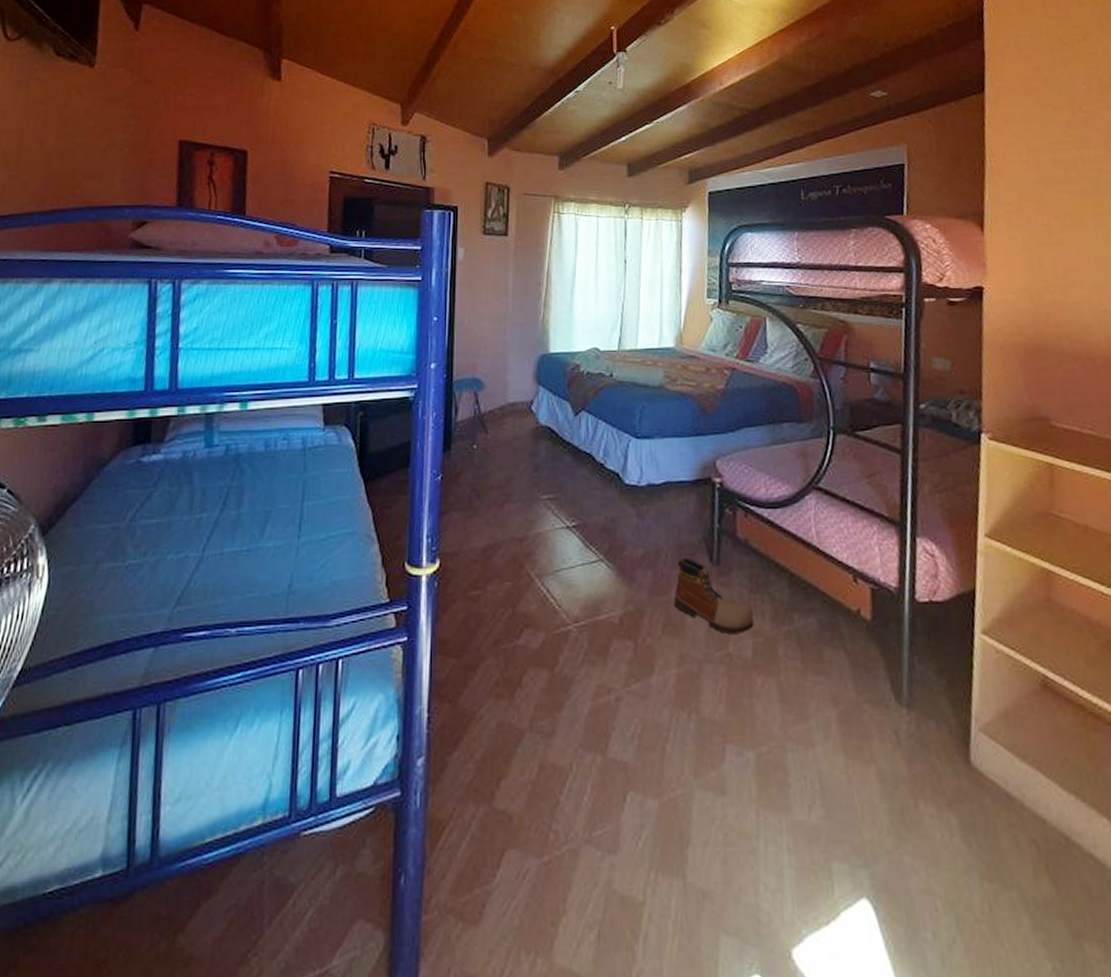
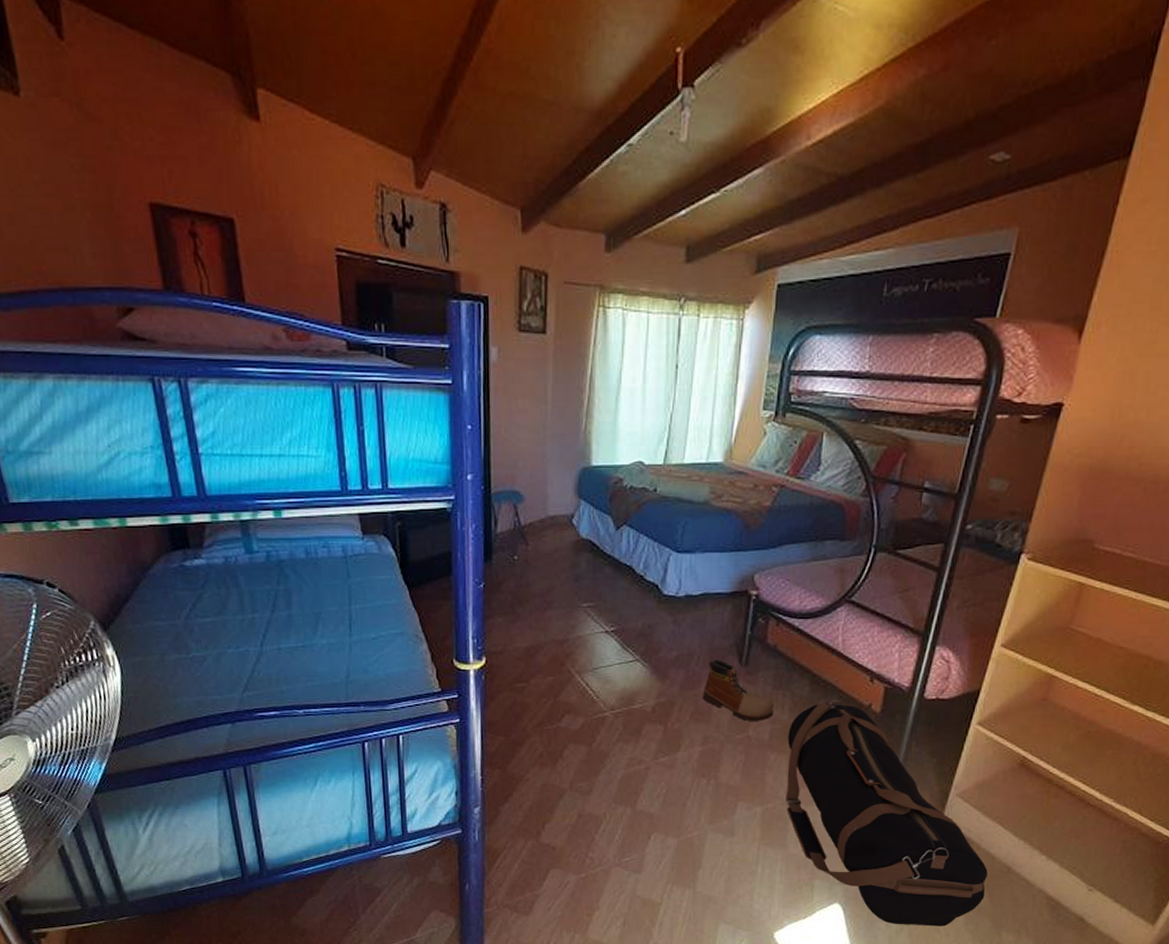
duffel bag: none [773,605,1048,936] -> present [785,700,988,927]

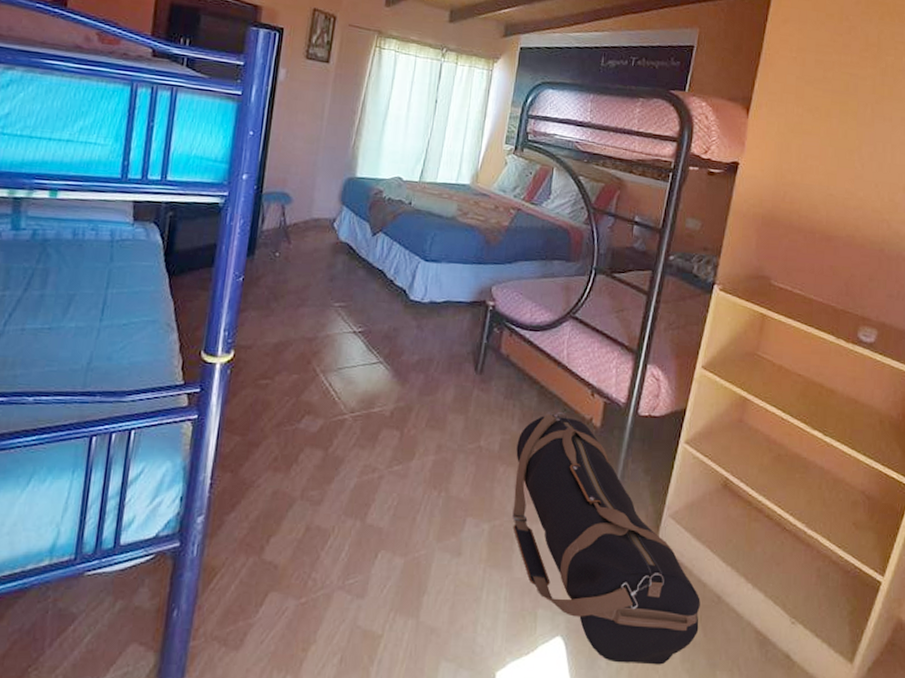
boot: present [703,660,774,721] -> none [440,366,505,431]

